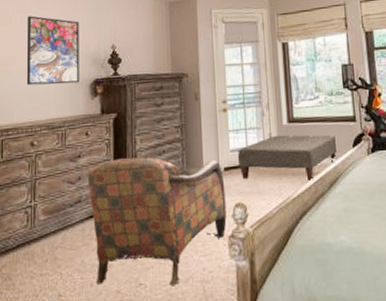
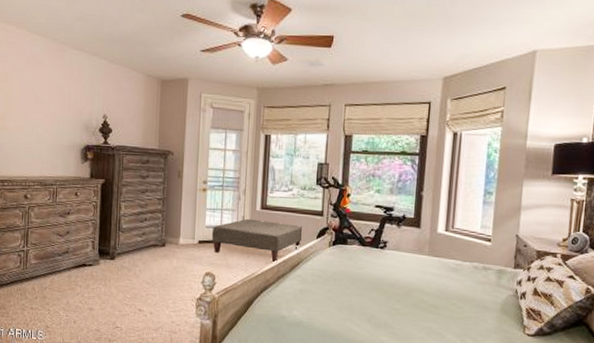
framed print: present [26,16,80,86] -> none [21,75,73,147]
armchair: present [87,156,227,285] -> none [75,219,198,331]

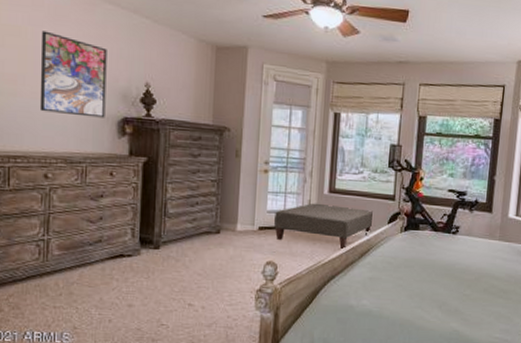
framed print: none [21,75,73,147] -> present [39,30,107,118]

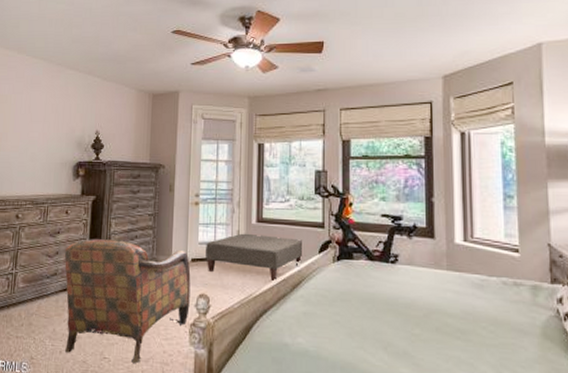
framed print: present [39,30,107,118] -> none [16,96,68,164]
armchair: none [110,203,258,328] -> present [64,238,191,363]

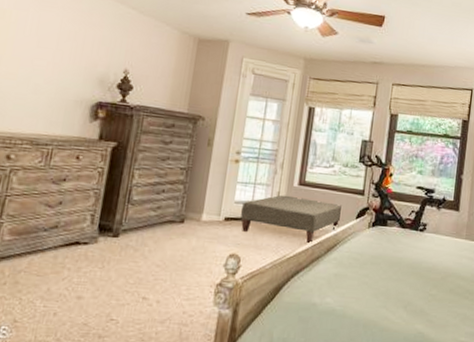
armchair: present [64,238,191,363] -> none [61,189,223,324]

